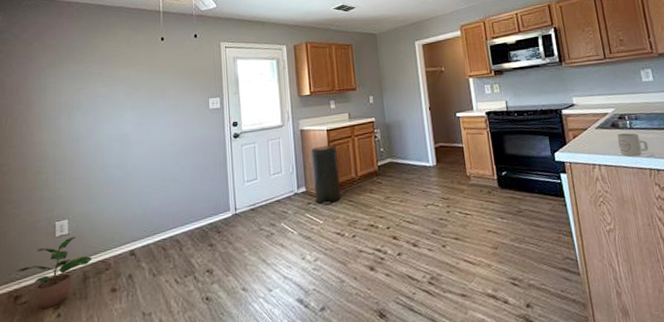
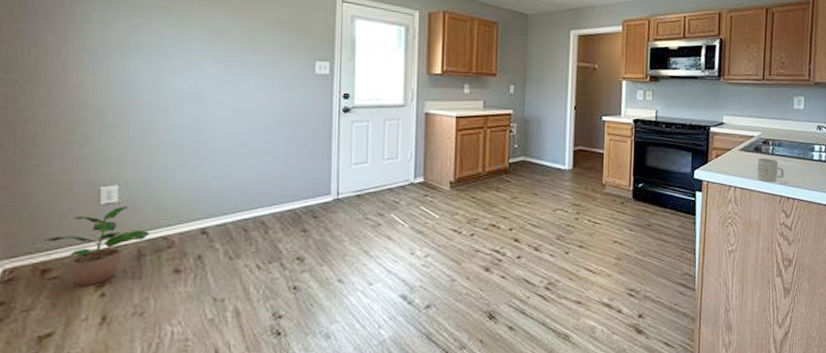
pedal bin: present [311,145,341,205] -> none [434,134,465,198]

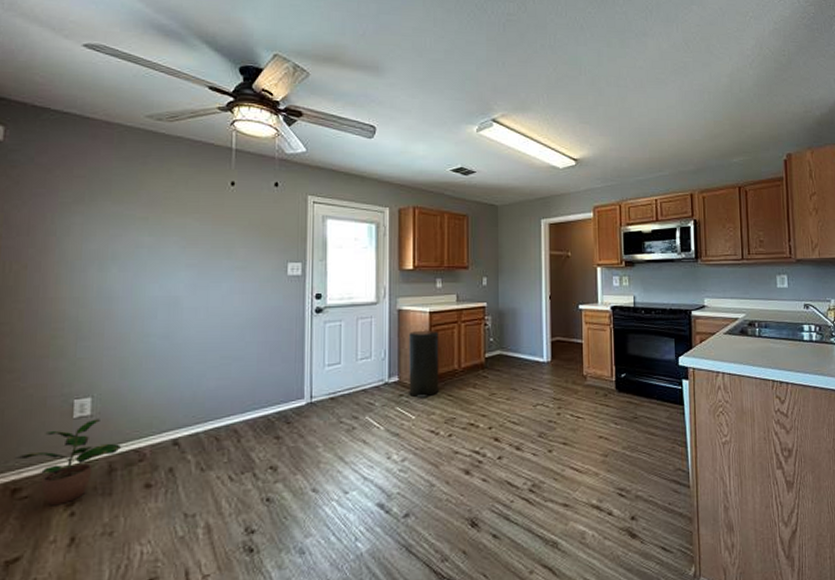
pedal bin: none [434,134,465,198] -> present [409,330,439,398]
mug: present [757,159,785,183] -> none [744,341,775,367]

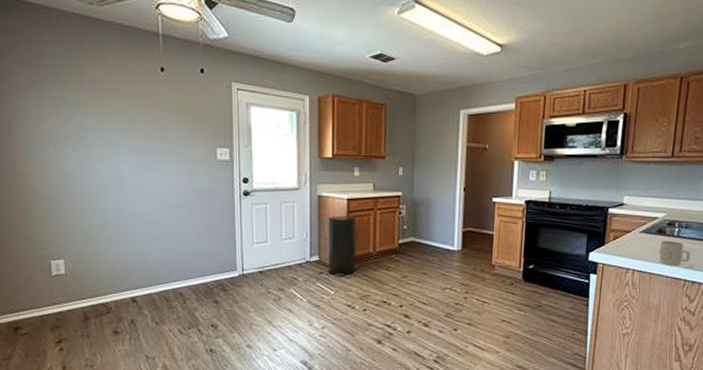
potted plant: present [16,418,121,506] -> none [13,277,91,342]
mug: none [744,341,775,367] -> present [659,241,691,267]

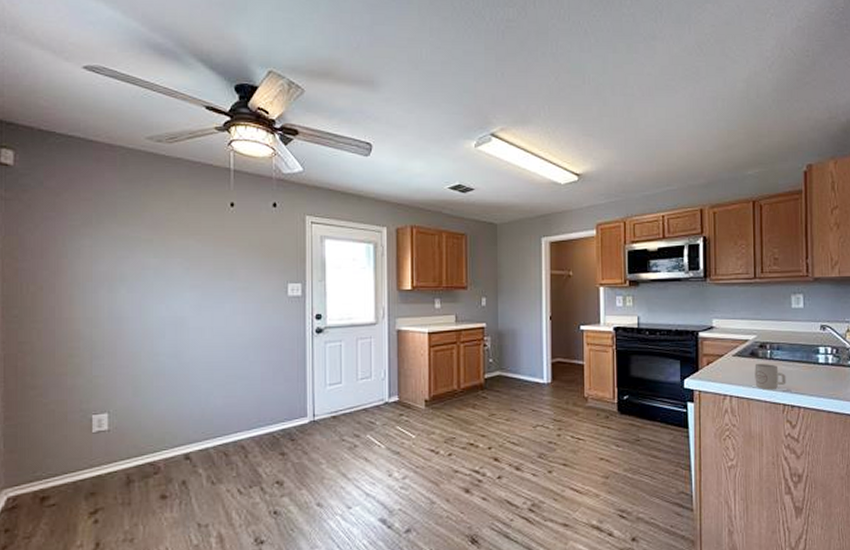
pedal bin: present [328,215,356,276] -> none [408,350,438,417]

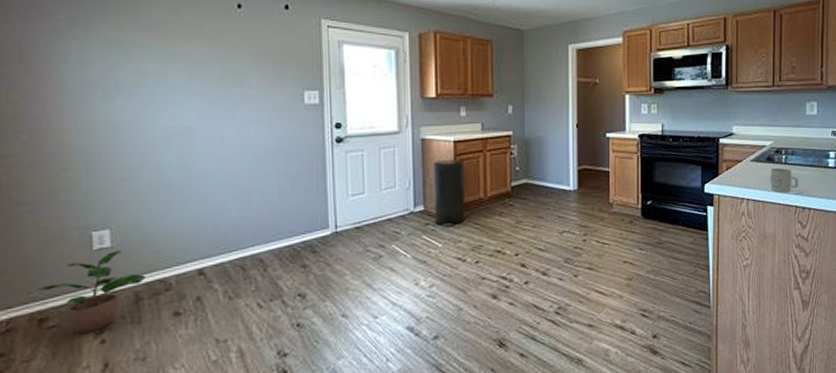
potted plant: none [43,433,137,514] -> present [38,250,145,335]
pedal bin: none [408,350,438,417] -> present [434,159,465,226]

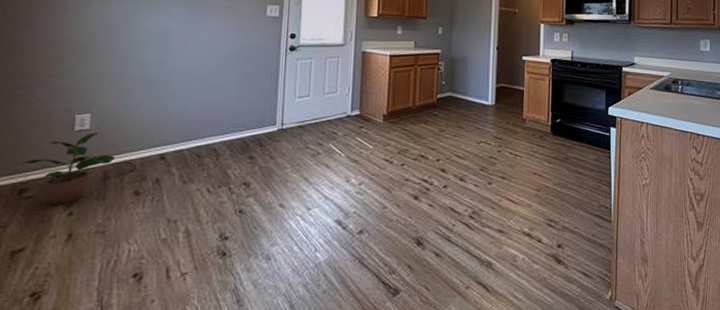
pedal bin: present [434,159,465,226] -> none [368,71,397,130]
mug: present [770,168,799,194] -> none [668,97,694,120]

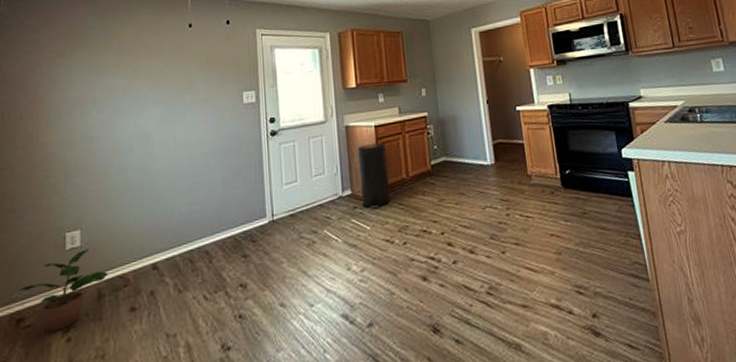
pedal bin: none [368,71,397,130] -> present [358,142,390,209]

